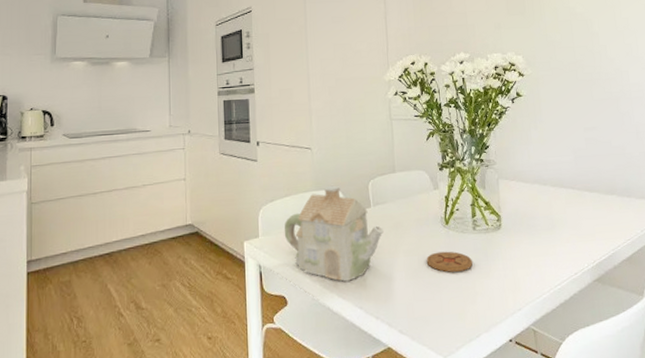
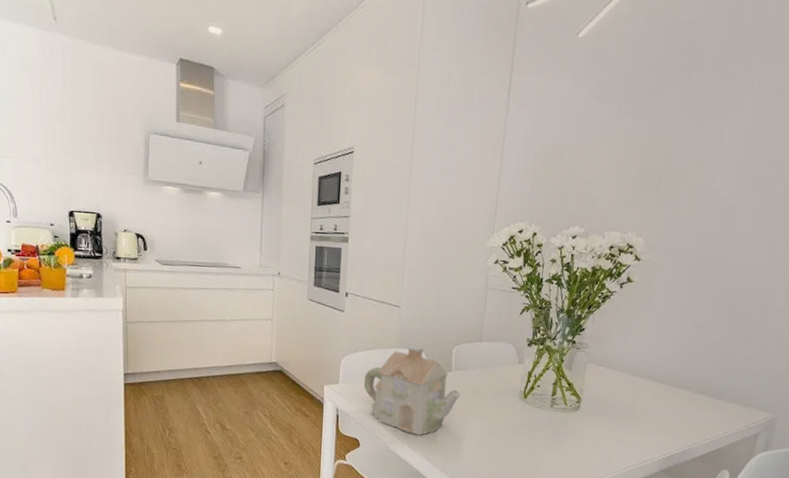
coaster: present [426,251,474,273] -> none [498,422,544,443]

